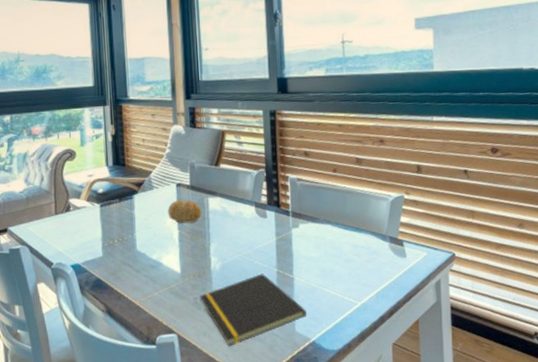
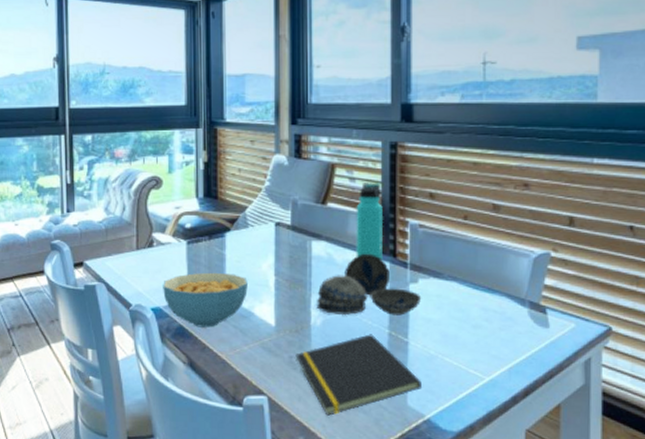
cereal bowl: none [80,229,156,279] -> present [163,272,248,328]
fruit: present [167,200,202,223] -> none [263,242,303,269]
decorative bowl: none [215,205,303,259] -> present [317,253,422,316]
thermos bottle: none [244,145,269,211] -> present [356,183,383,260]

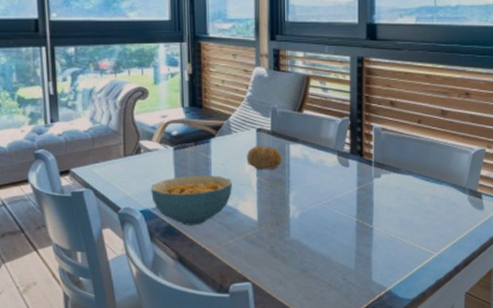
fruit: none [263,242,303,269] -> present [246,146,282,170]
notepad: present [295,334,421,416] -> none [276,223,384,295]
decorative bowl: present [317,253,422,316] -> none [295,154,384,208]
thermos bottle: present [356,183,383,260] -> none [328,92,351,160]

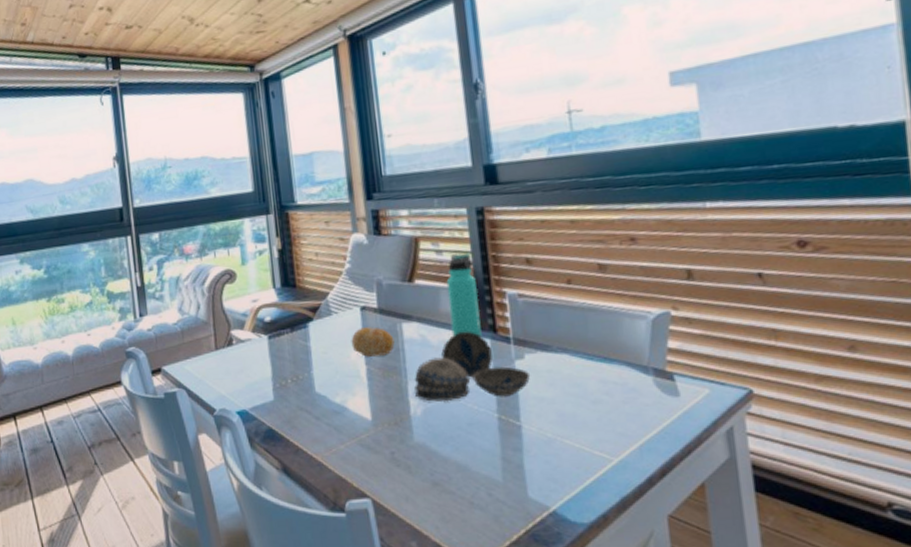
cereal bowl: present [151,175,232,226] -> none [246,366,338,429]
decorative bowl: none [295,154,384,208] -> present [414,331,531,402]
thermos bottle: none [328,92,351,160] -> present [446,253,482,337]

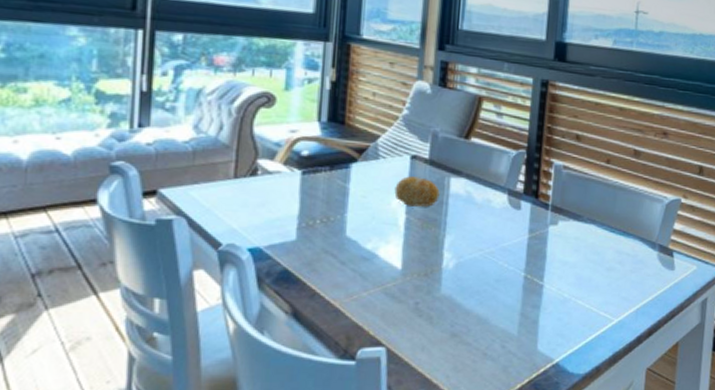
decorative bowl: present [414,331,531,402] -> none [451,193,561,258]
thermos bottle: present [446,253,482,337] -> none [497,119,529,201]

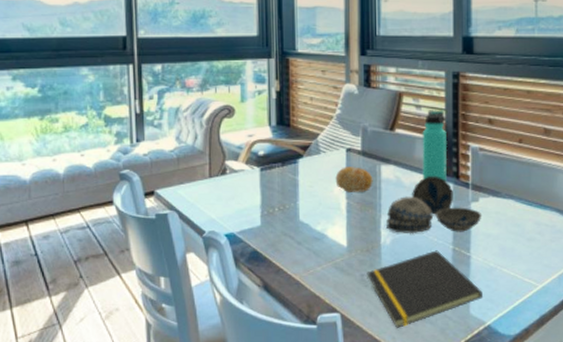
notepad: none [422,277,553,365] -> present [367,250,482,328]
decorative bowl: none [451,193,561,258] -> present [386,175,482,233]
thermos bottle: none [497,119,529,201] -> present [422,110,447,182]

